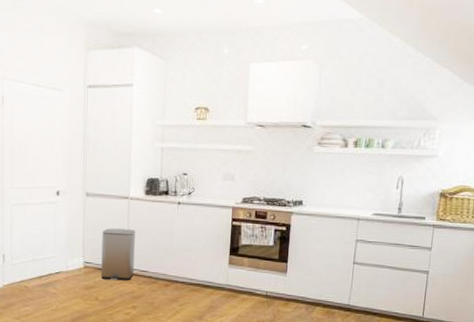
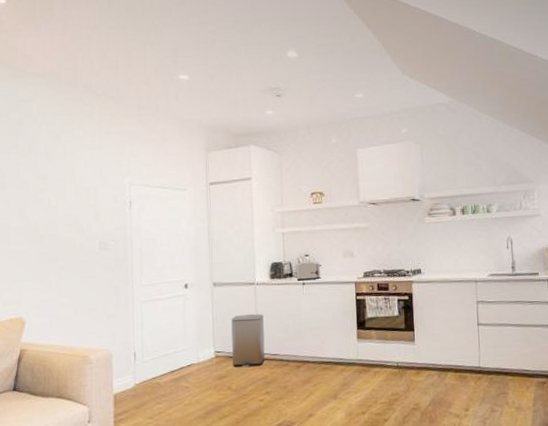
toaster: none [172,181,200,201] -> present [296,261,322,281]

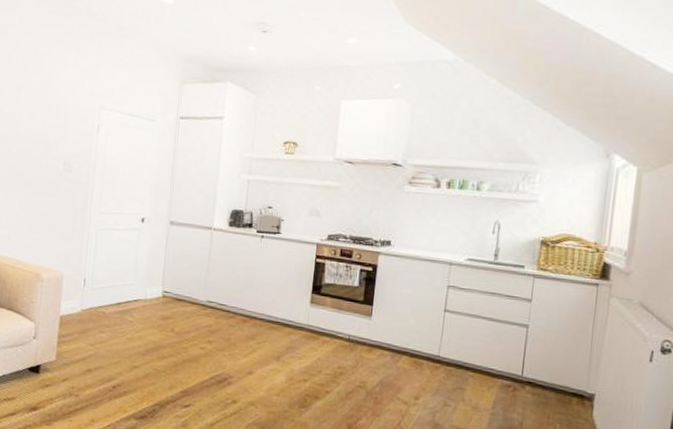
pedal bin: present [231,314,265,368] -> none [179,258,216,314]

